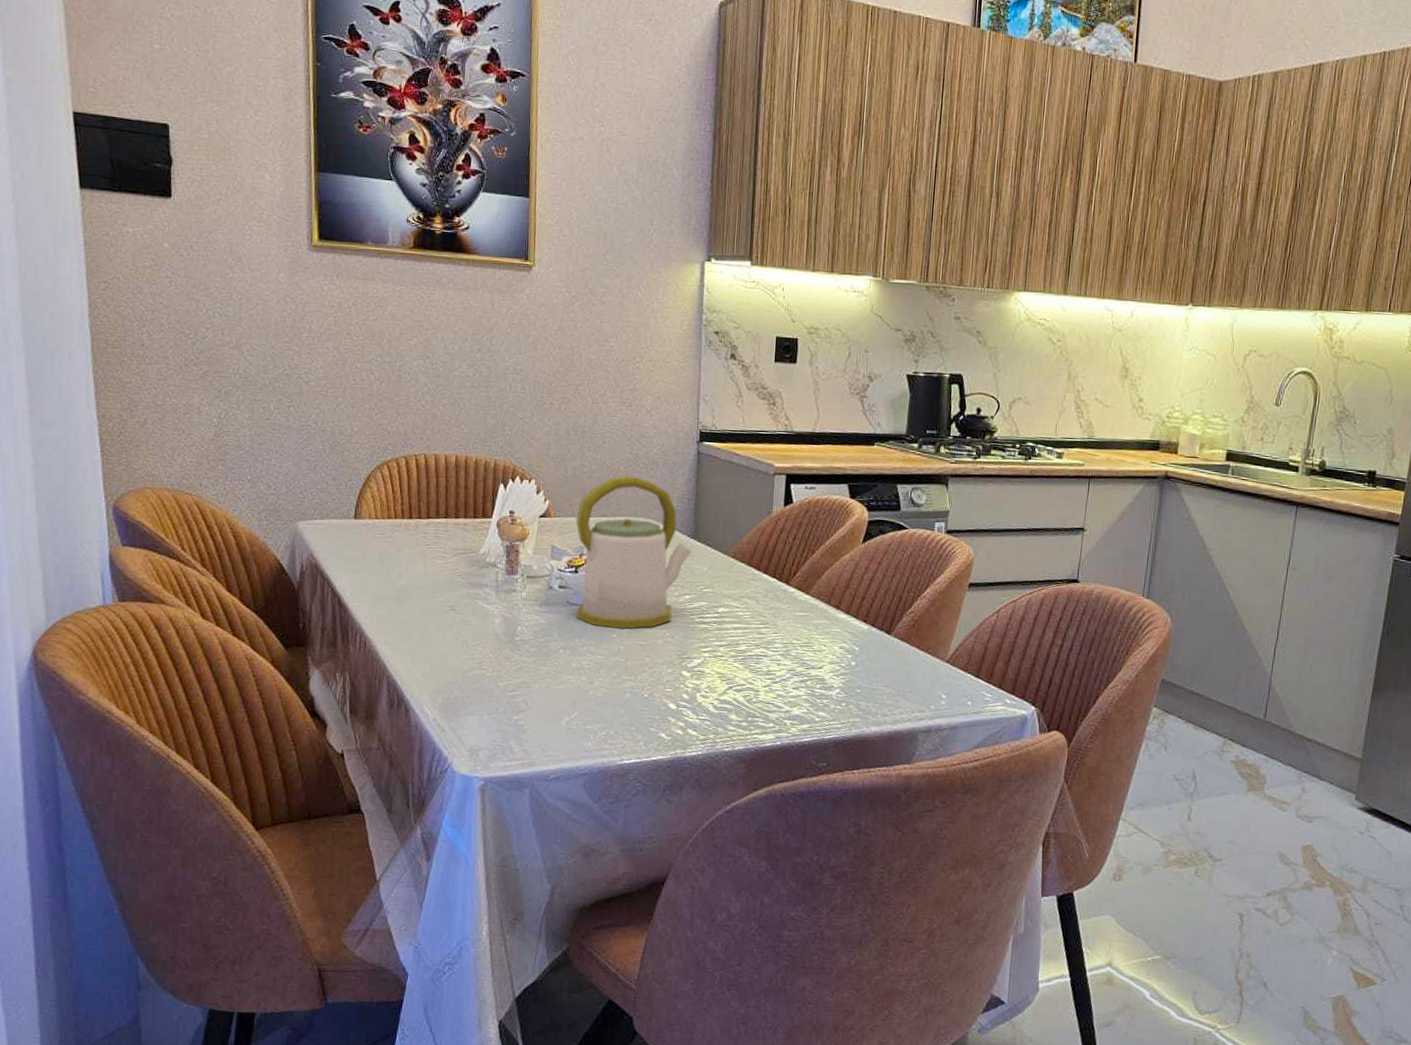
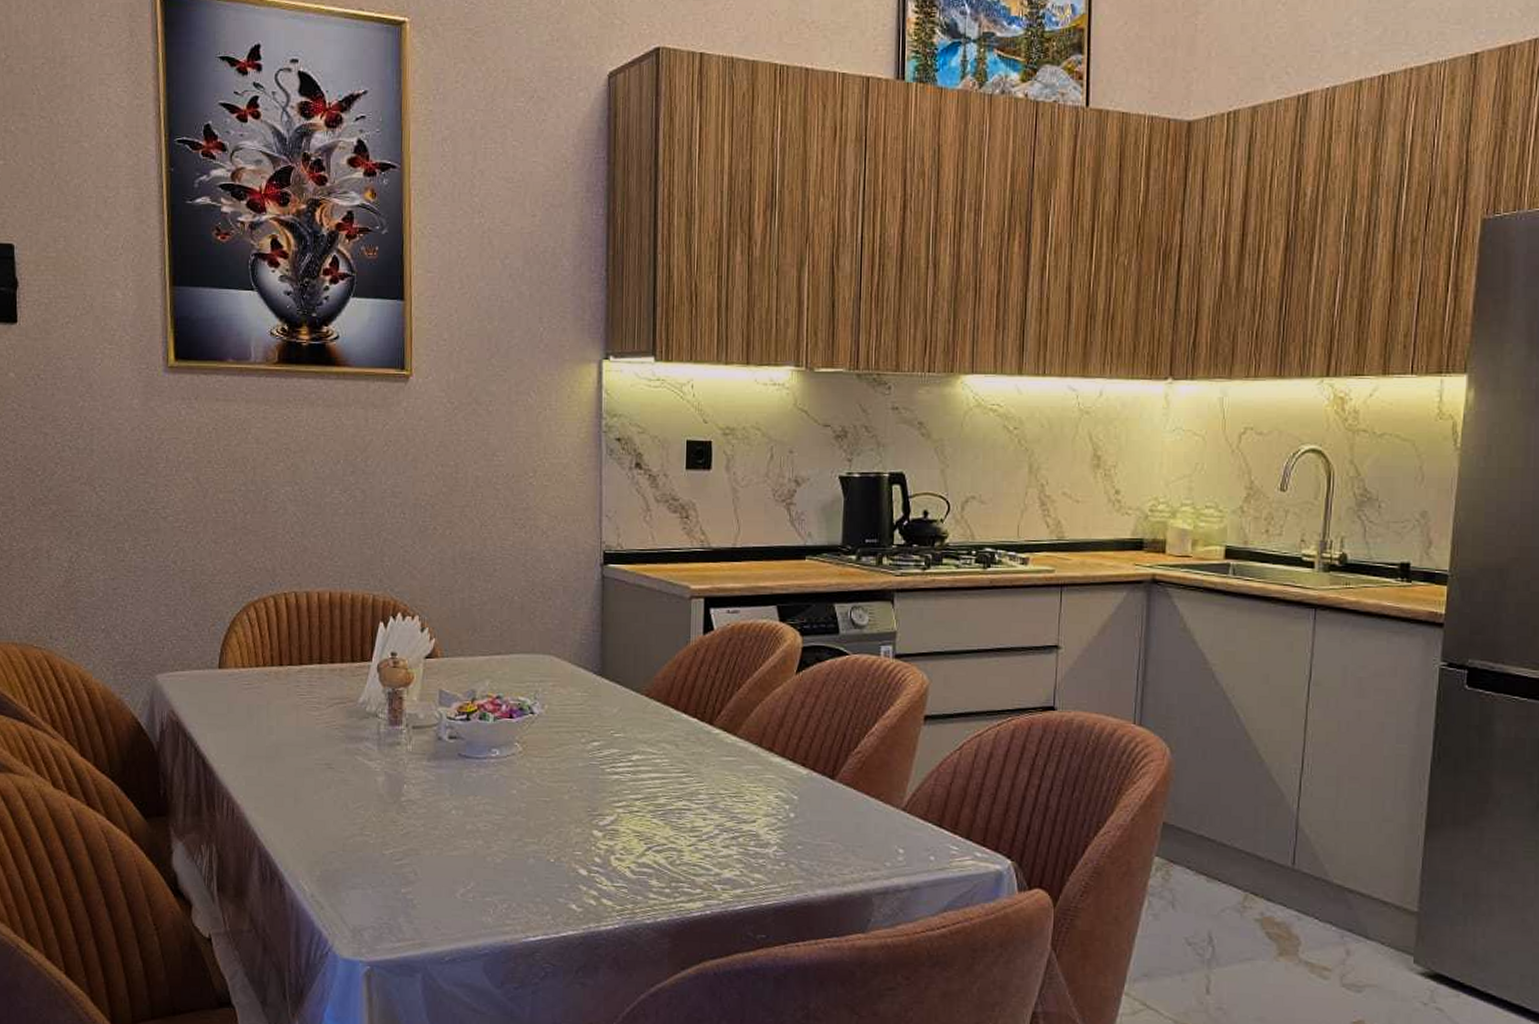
kettle: present [576,475,692,629] -> none [466,605,599,783]

